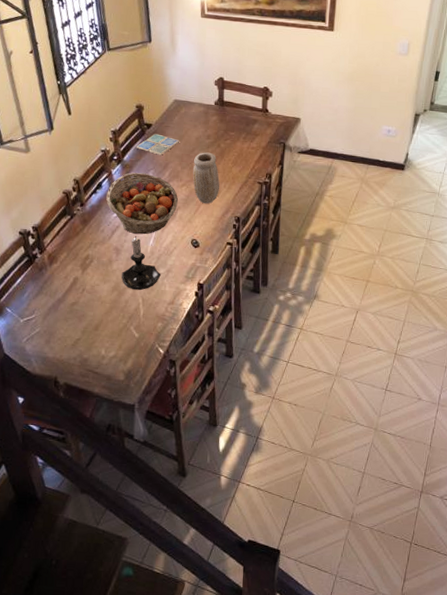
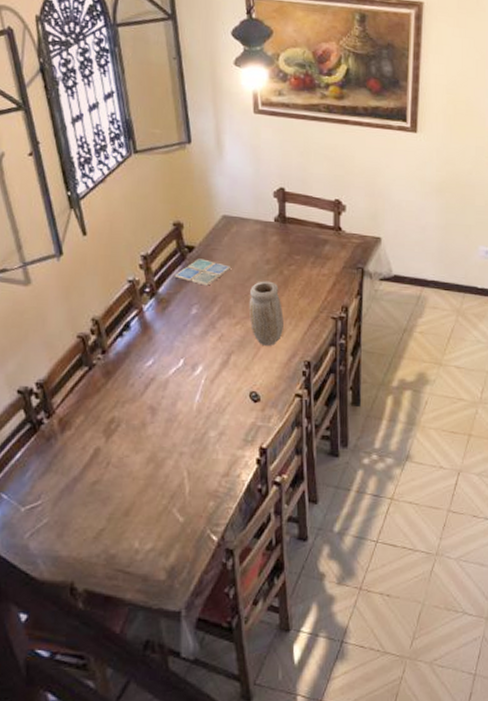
fruit basket: present [106,173,179,235] -> none [136,309,232,388]
candle holder: present [122,236,161,291] -> none [159,390,211,461]

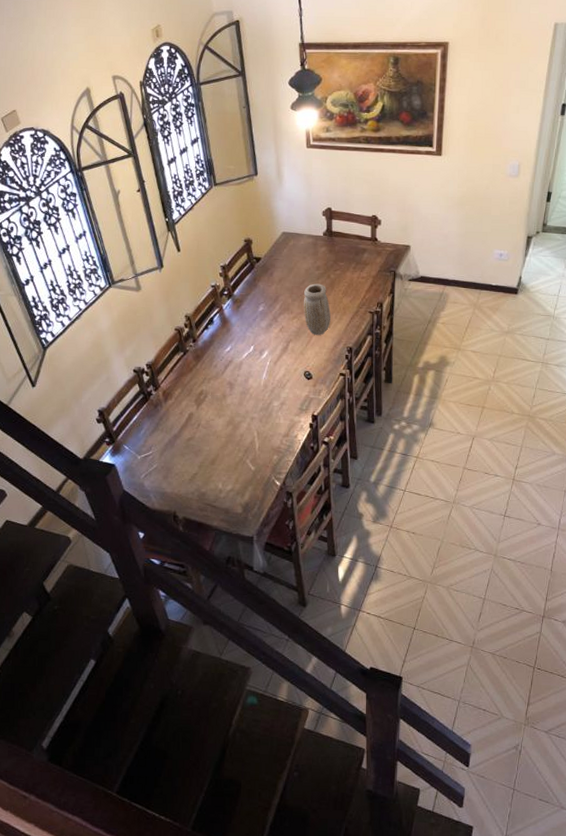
drink coaster: present [174,258,231,286] -> none [246,267,289,289]

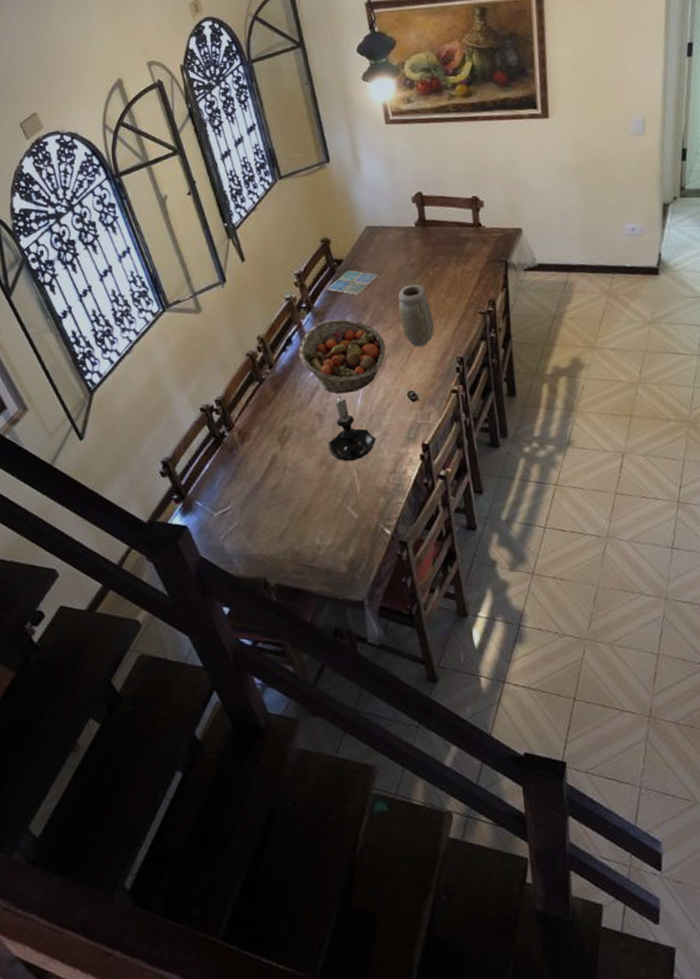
fruit basket: none [218,307,290,368] -> present [299,319,386,394]
candle holder: none [236,370,275,424] -> present [329,396,376,462]
drink coaster: none [246,267,289,289] -> present [327,270,378,296]

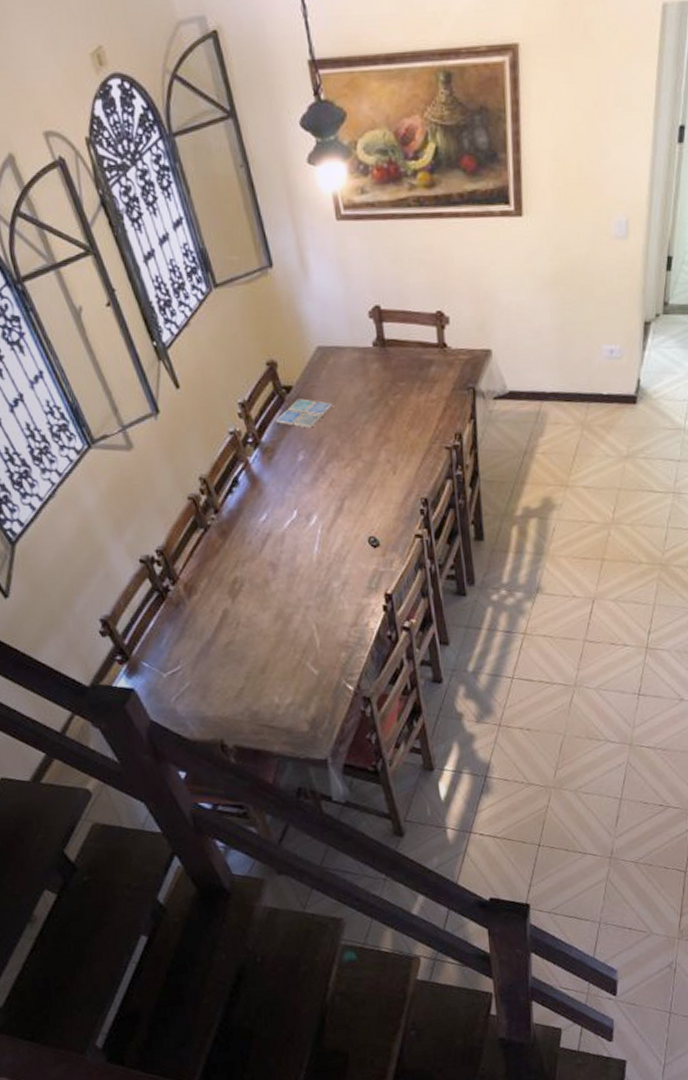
fruit basket: present [299,319,386,394] -> none [247,456,344,541]
candle holder: present [329,396,376,462] -> none [284,544,335,615]
vase: present [398,284,434,346] -> none [356,415,396,486]

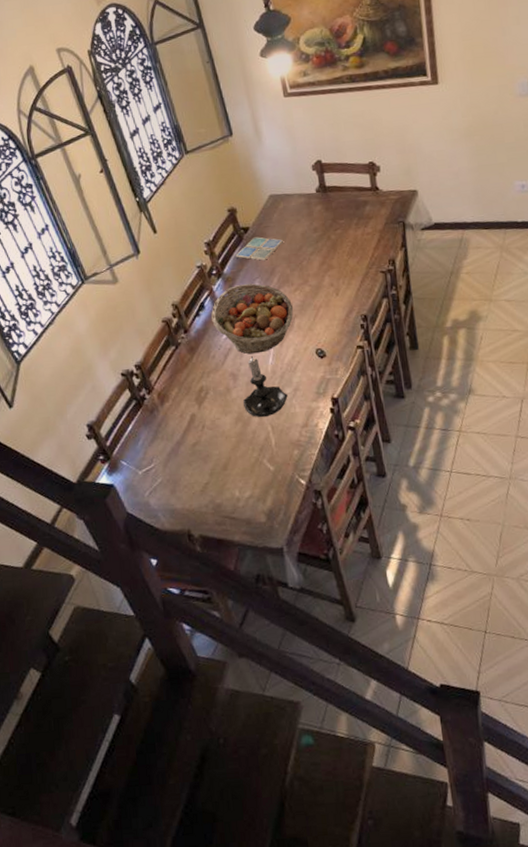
fruit basket: none [247,456,344,541] -> present [211,283,294,355]
candle holder: none [284,544,335,615] -> present [243,356,288,418]

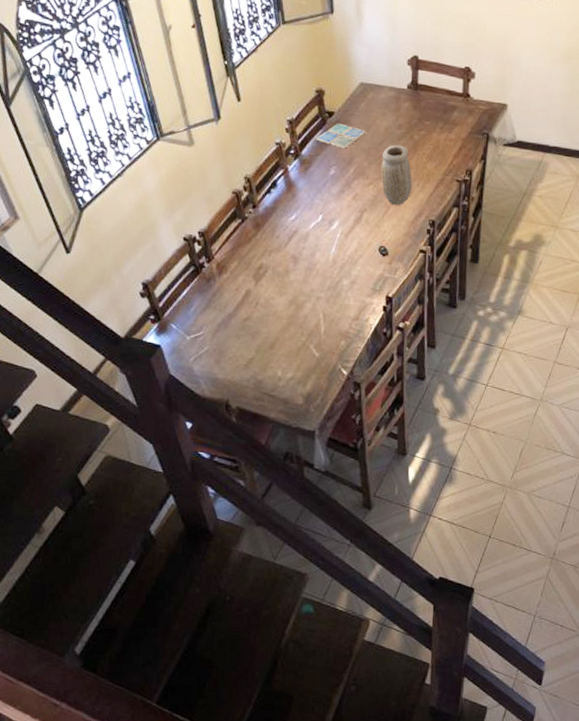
fruit basket: present [211,283,294,355] -> none [282,169,365,241]
candle holder: present [243,356,288,418] -> none [300,243,344,304]
vase: none [303,247,338,306] -> present [381,145,412,205]

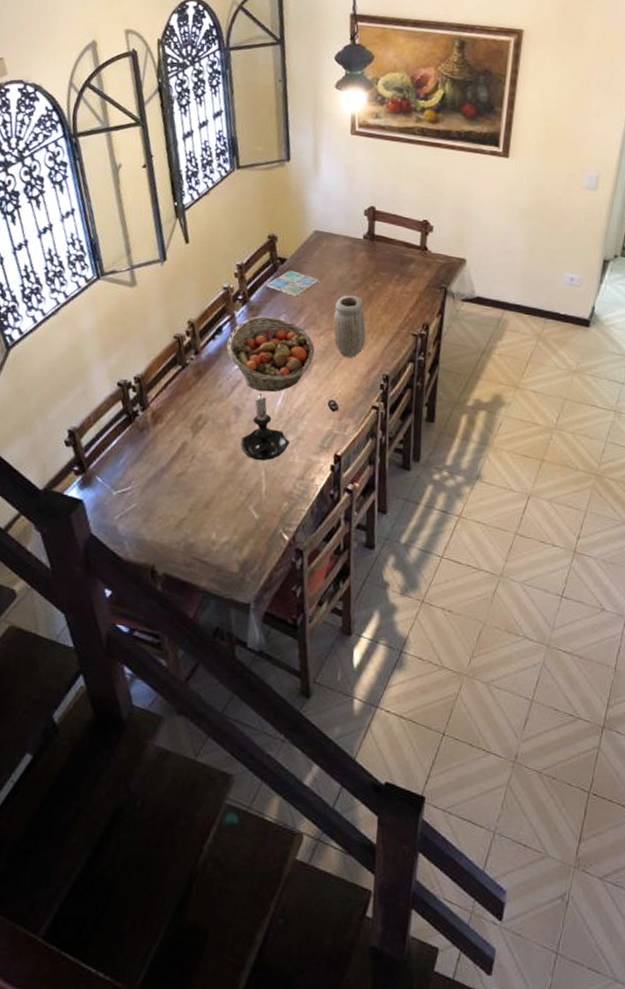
fruit basket: none [282,169,365,241] -> present [227,316,315,393]
candle holder: none [300,243,344,304] -> present [241,394,290,461]

